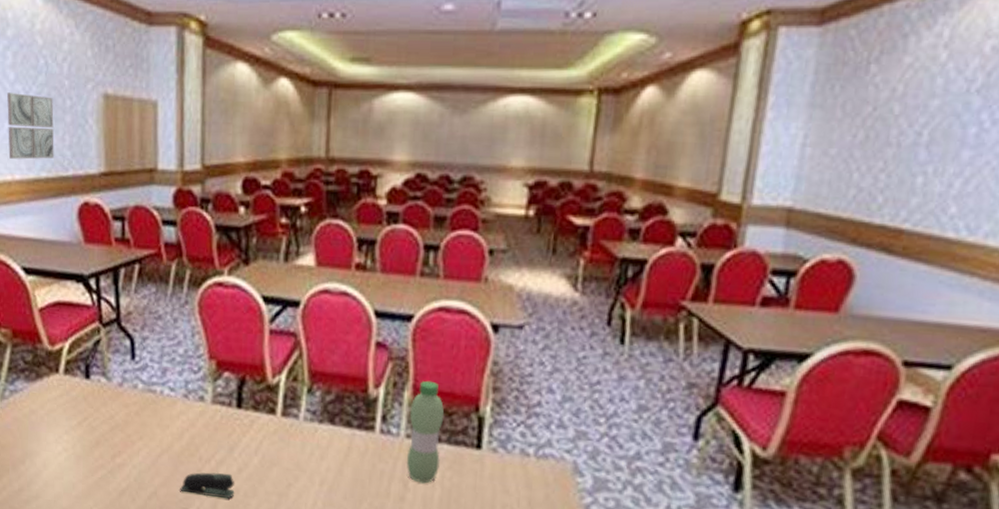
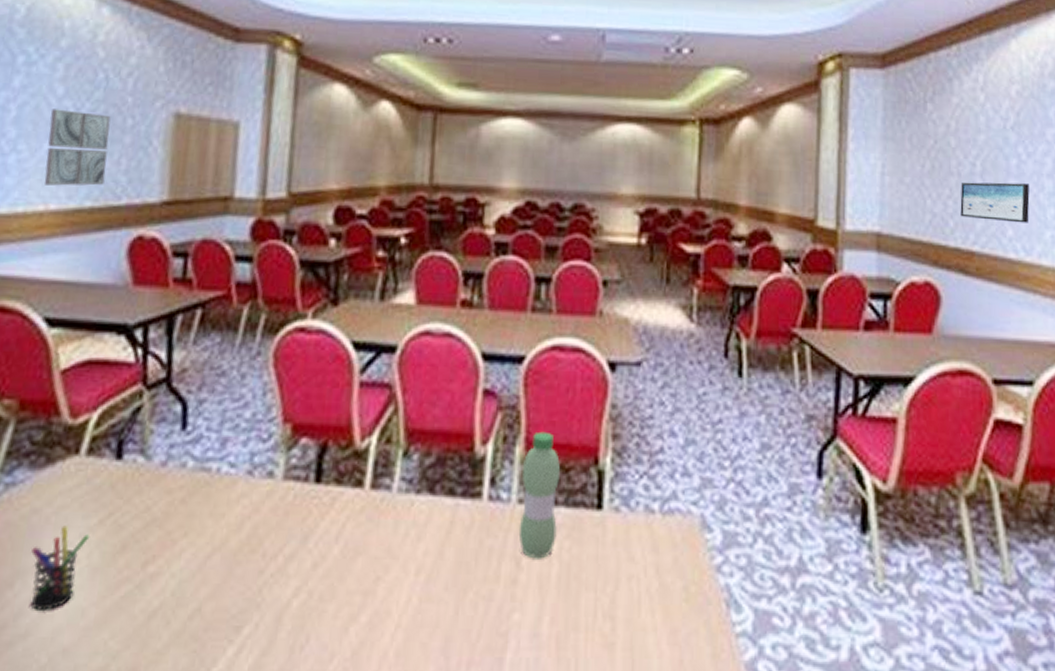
pen holder: none [34,424,73,483] -> present [30,525,90,612]
stapler: present [180,472,235,499] -> none [233,571,307,607]
wall art: none [893,153,988,200] -> present [960,182,1030,223]

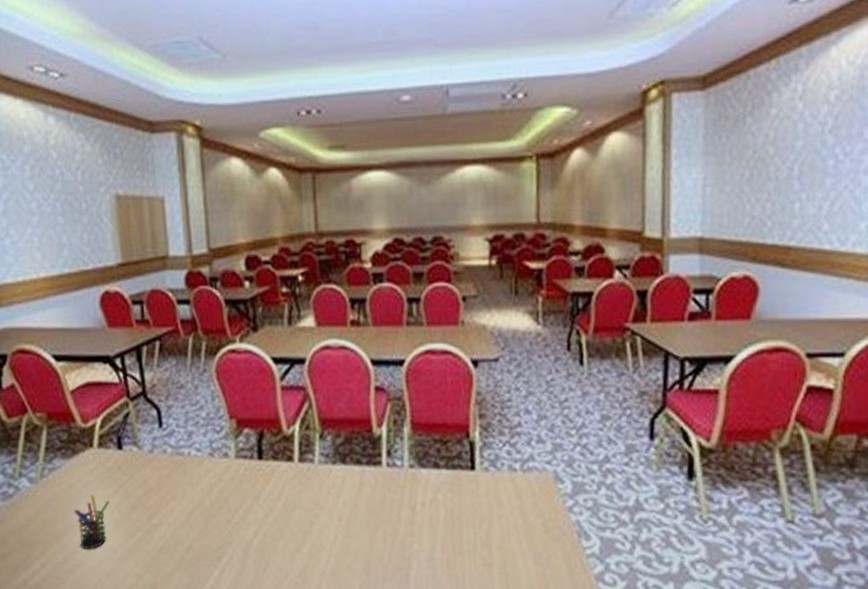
wall art: present [44,109,111,186] -> none [28,201,75,259]
water bottle: present [518,431,560,559] -> none [411,415,441,507]
wall art: present [960,182,1030,223] -> none [778,181,846,218]

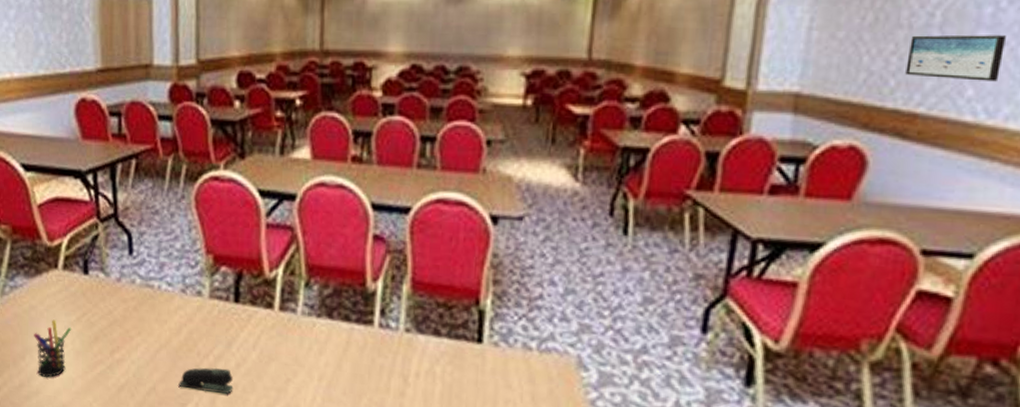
stapler: none [213,520,263,544] -> present [178,367,233,395]
wall art: none [778,181,846,218] -> present [905,34,1006,82]

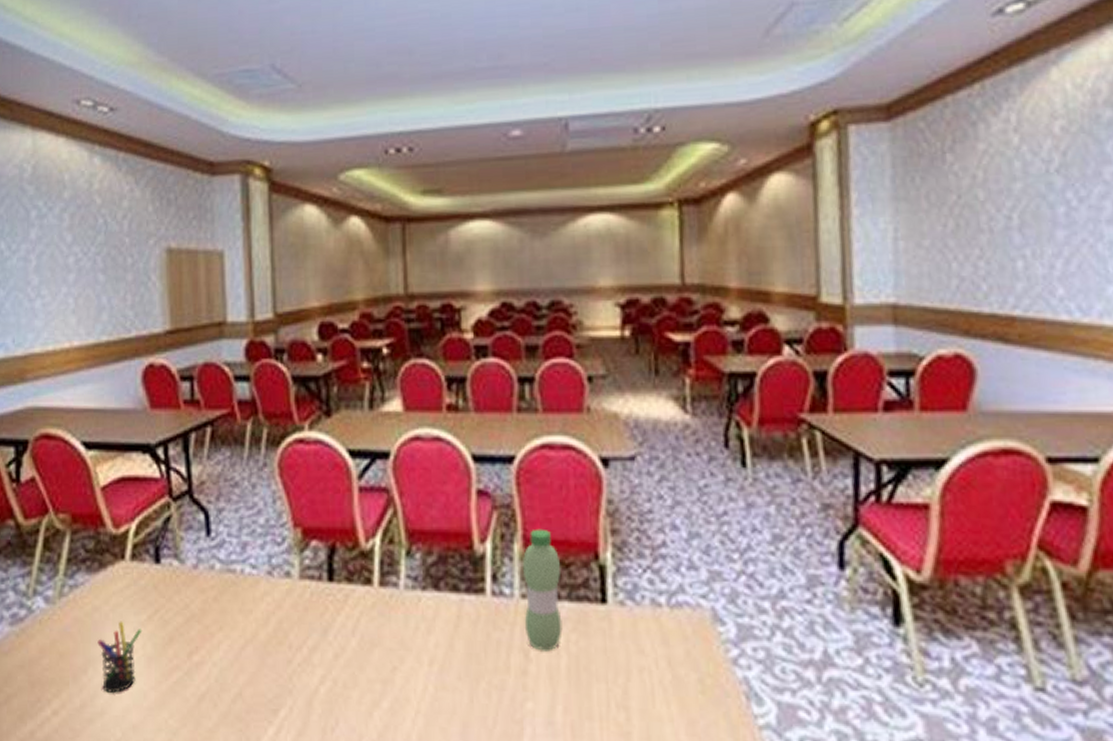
stapler: present [178,367,233,395] -> none [269,661,332,694]
water bottle: none [406,273,443,379] -> present [523,528,563,651]
wall art: present [905,34,1006,82] -> none [993,233,1085,280]

